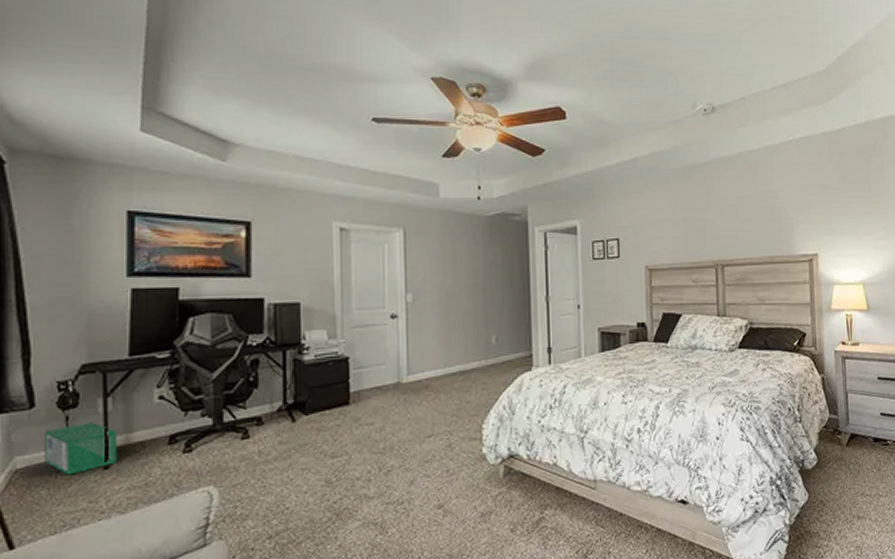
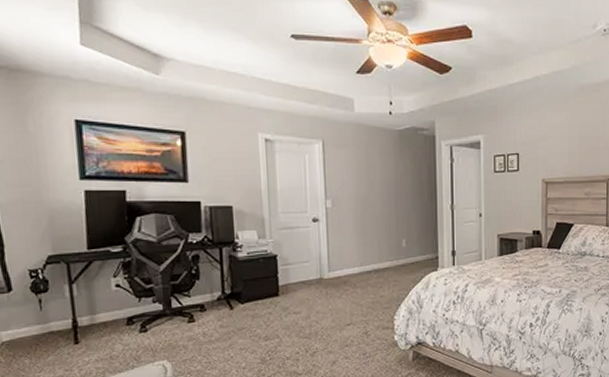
storage bin: present [45,422,118,476] -> none [22,305,86,348]

